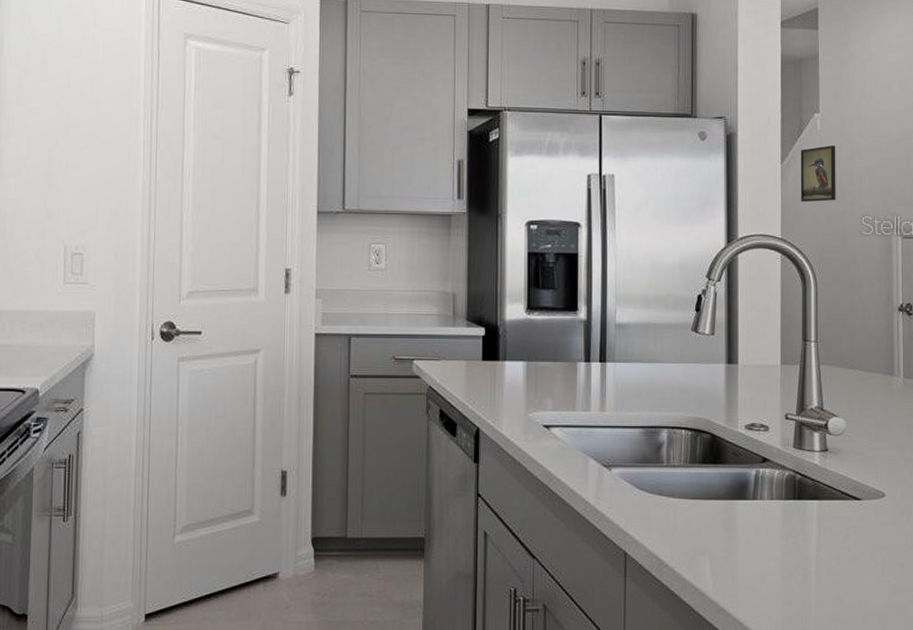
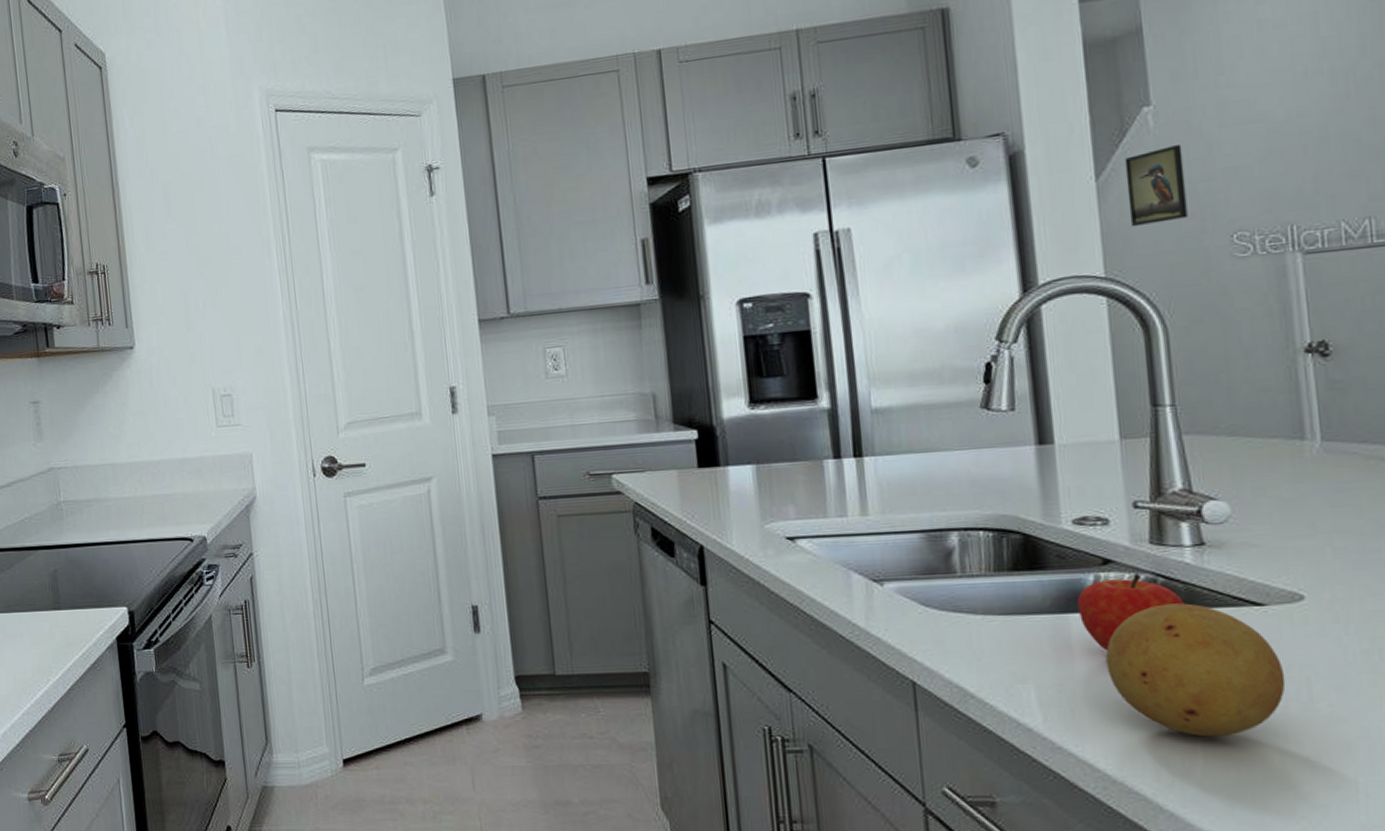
fruit: none [743,470,811,532] -> present [1077,572,1184,651]
fruit: none [758,496,870,602] -> present [1105,603,1286,737]

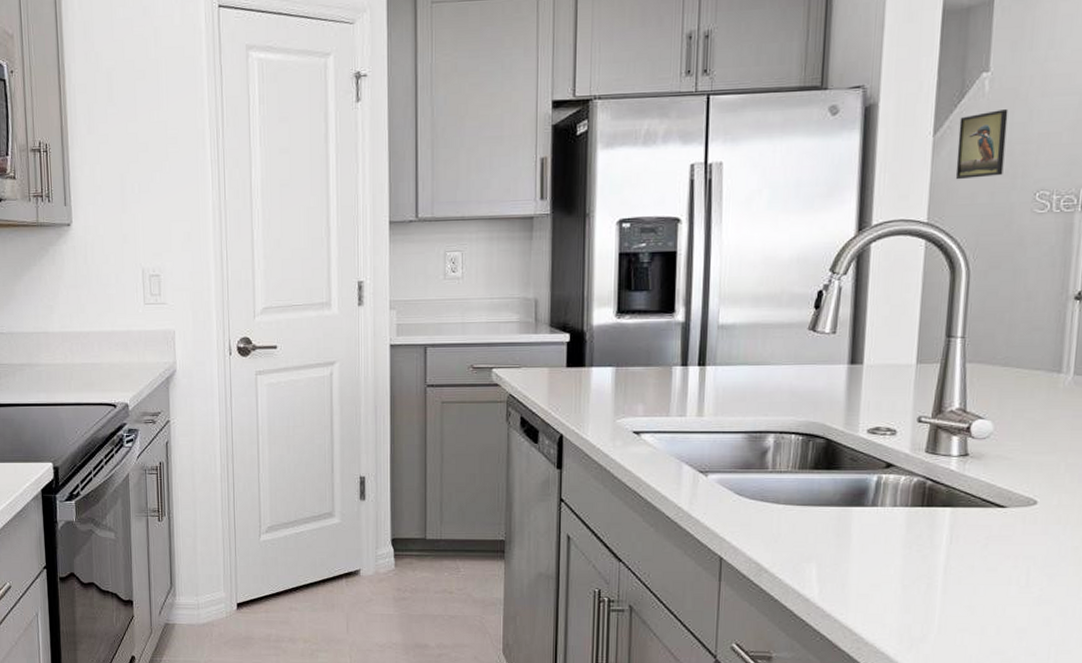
fruit: present [1077,572,1184,651] -> none [860,476,944,539]
fruit: present [1105,603,1286,737] -> none [875,503,1011,611]

